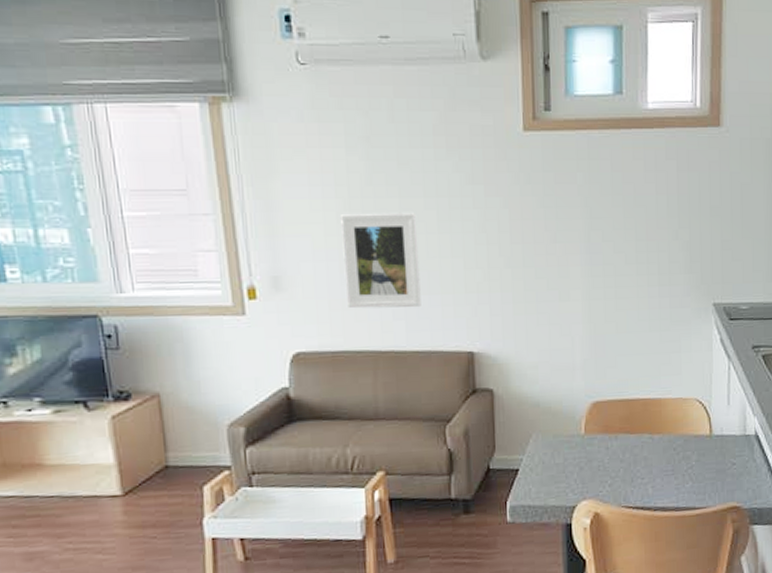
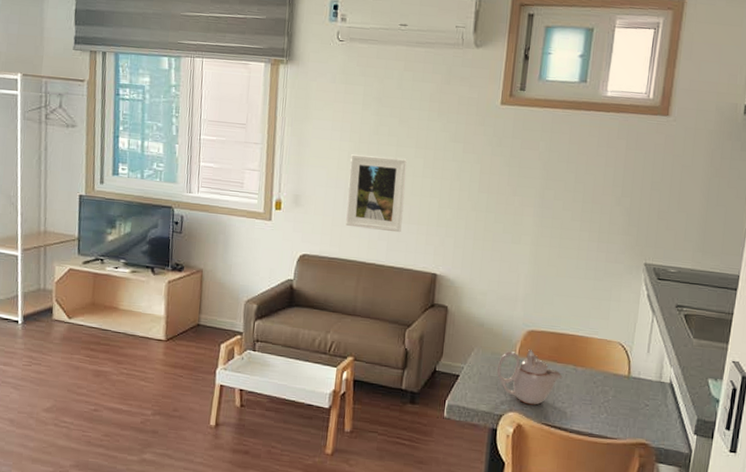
teapot: none [561,423,639,489] -> present [496,348,563,405]

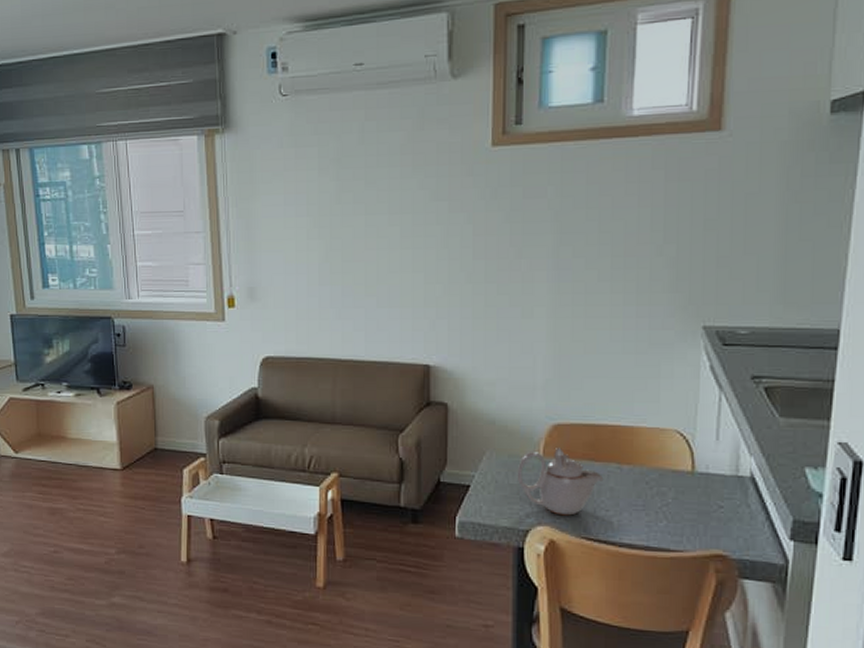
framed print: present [346,154,408,233] -> none [311,228,381,320]

